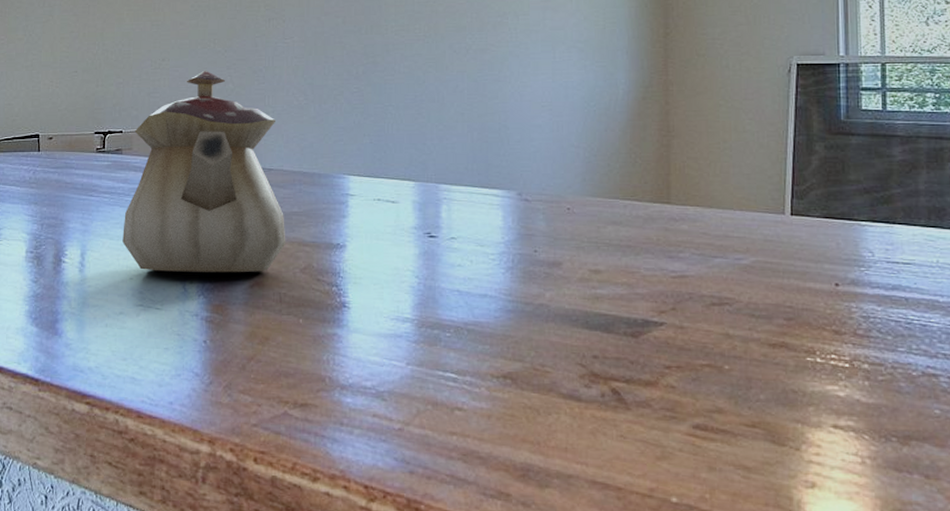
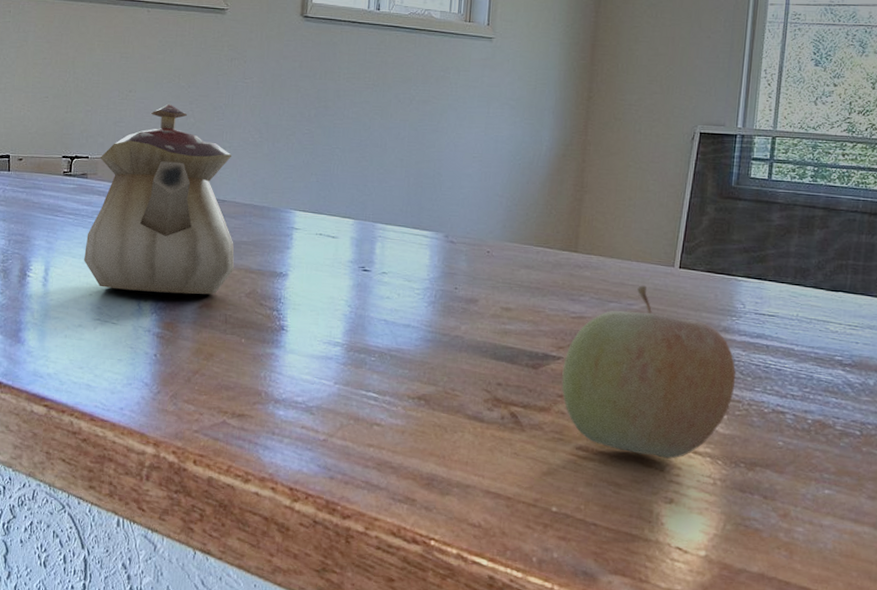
fruit: none [667,237,874,435] -> present [561,285,736,459]

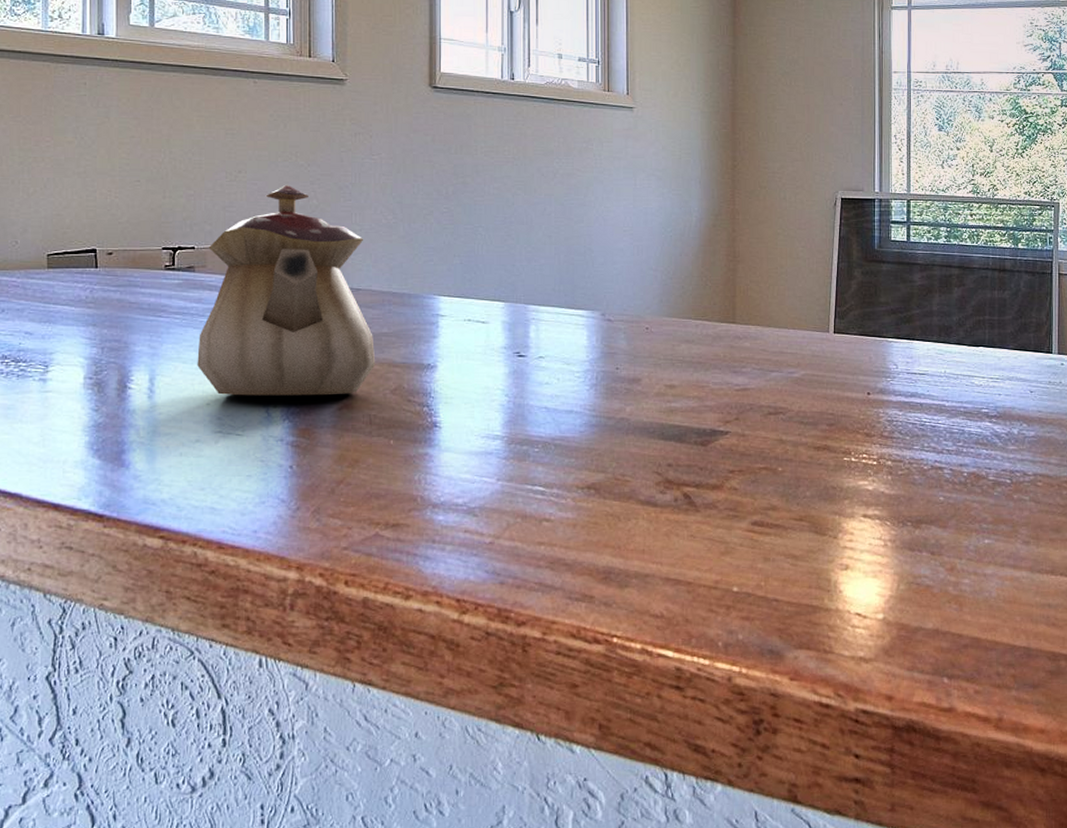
fruit: present [561,285,736,459] -> none [731,353,896,525]

